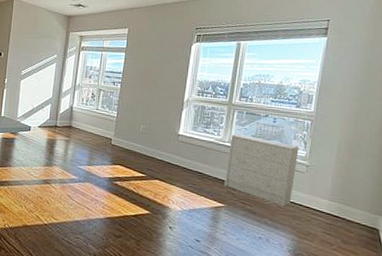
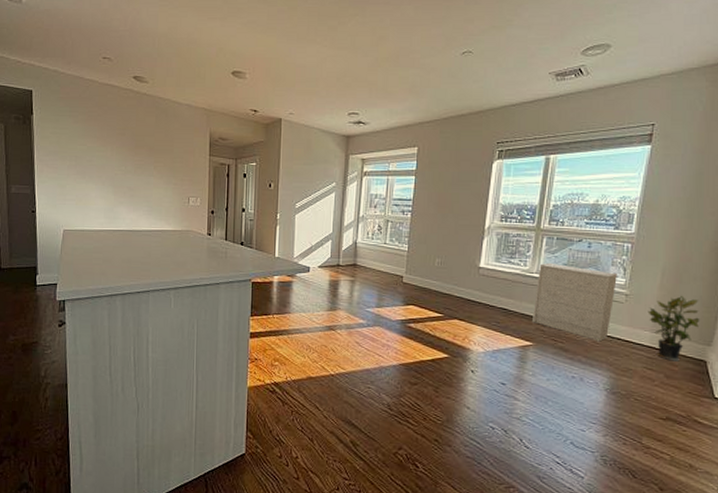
potted plant: none [326,169,372,228] -> present [647,296,700,362]

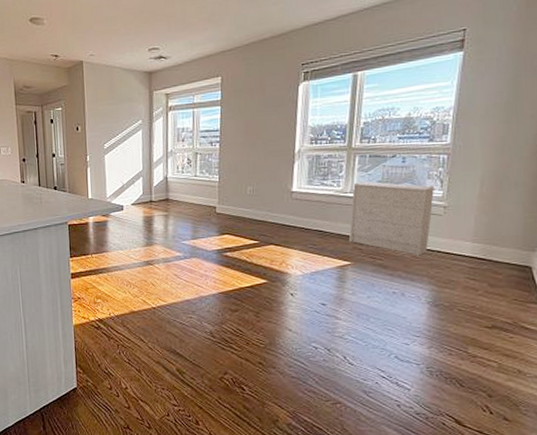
potted plant: present [647,296,700,362] -> none [467,203,523,270]

